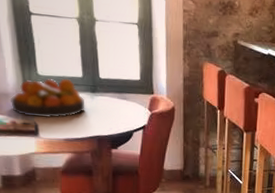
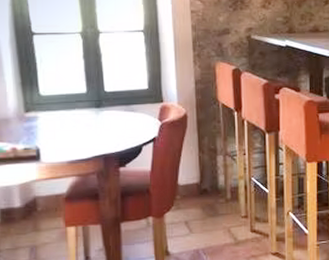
fruit bowl: present [10,78,85,119] -> none [10,96,90,141]

